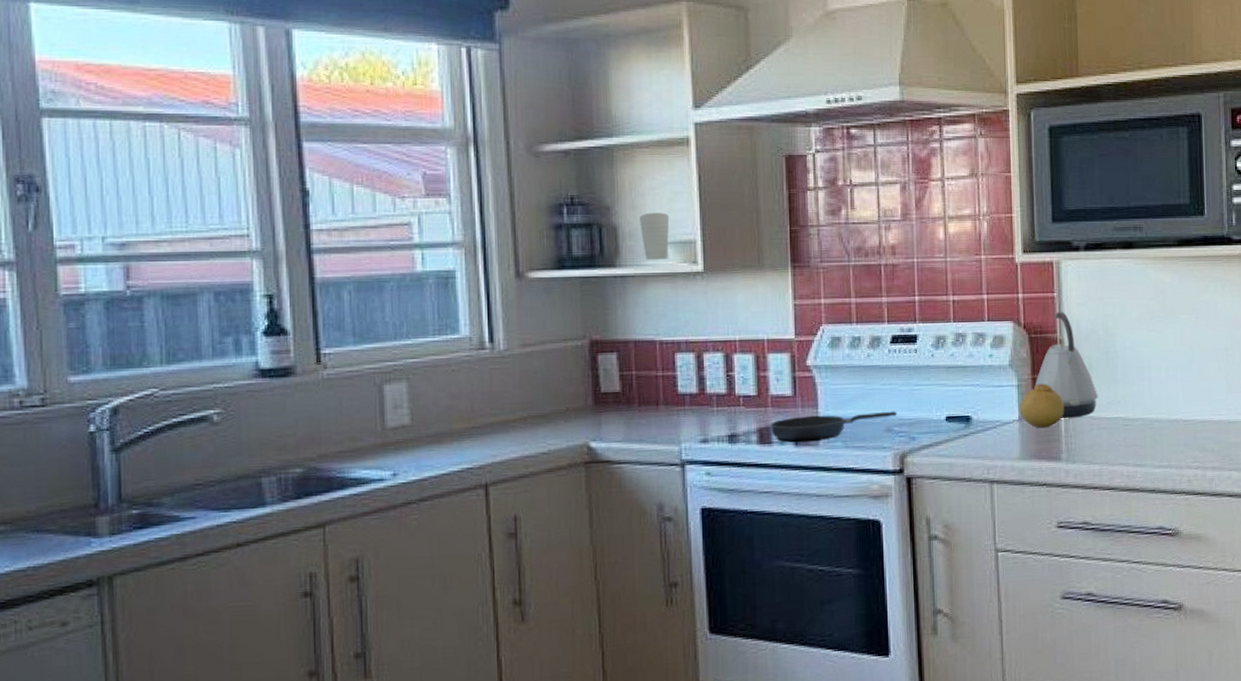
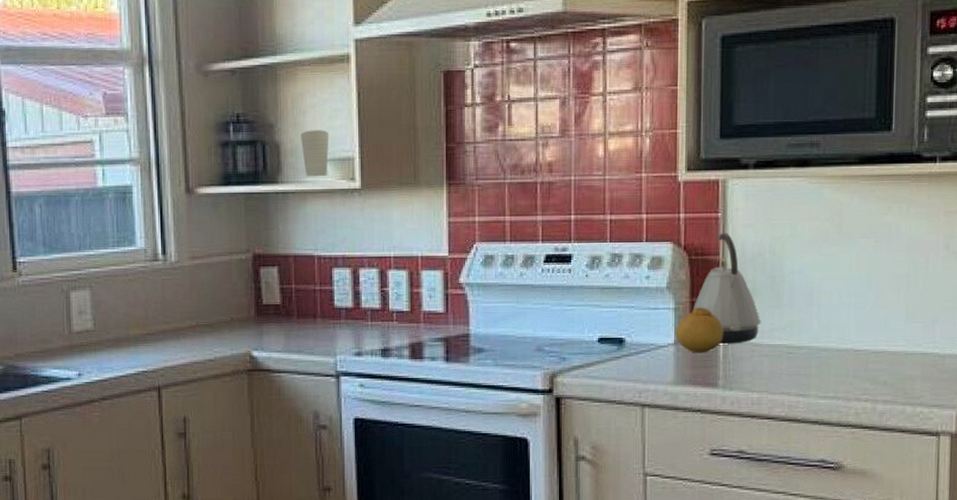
frying pan: present [771,411,897,442] -> none [423,330,548,358]

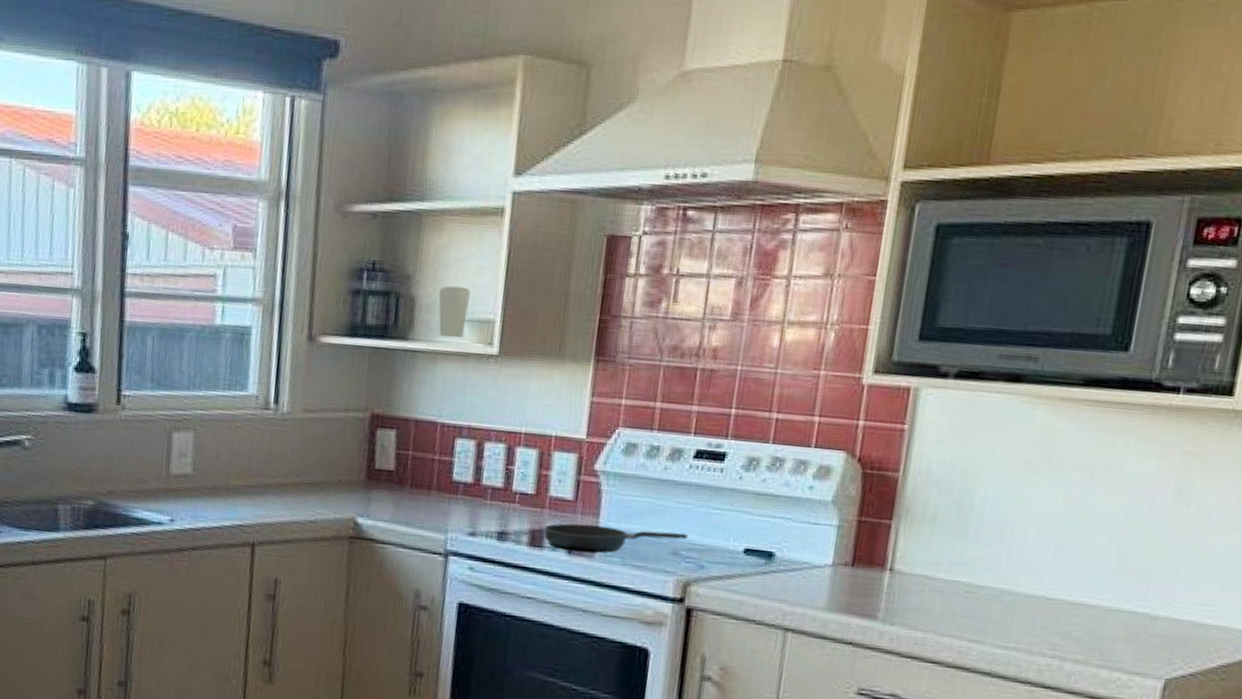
frying pan: none [423,330,548,358] -> present [544,523,688,552]
fruit: present [675,307,723,353] -> none [834,527,893,580]
kettle: present [694,233,761,345] -> none [860,447,939,575]

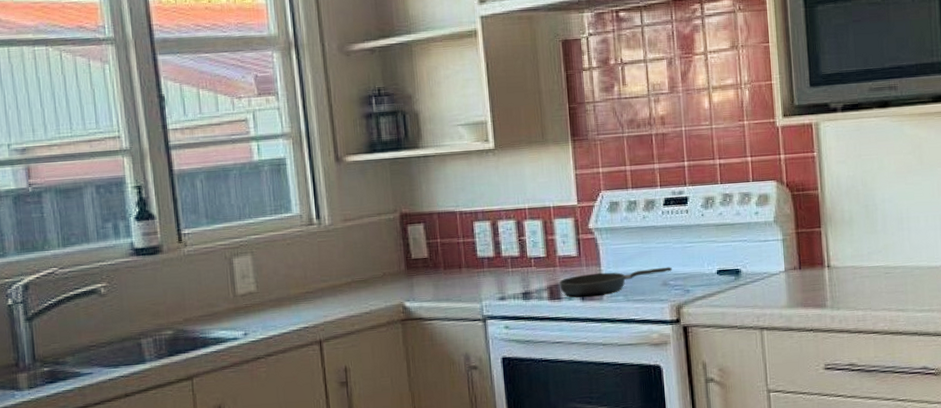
cup: present [438,286,471,338] -> none [437,98,464,141]

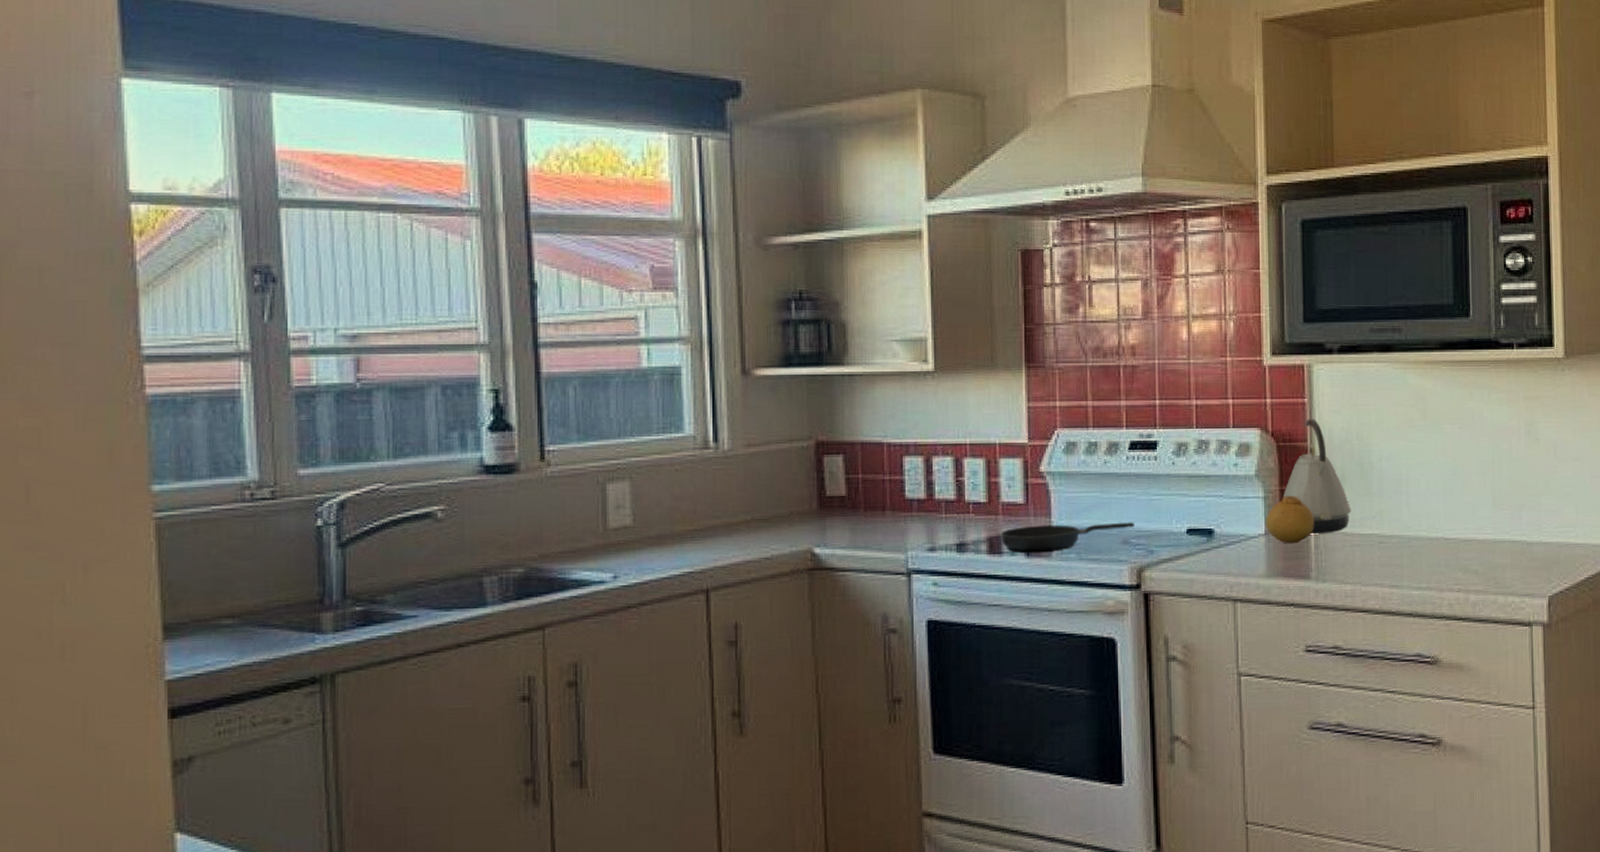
fruit: none [785,237,827,278] -> present [1266,495,1314,544]
kettle: none [799,169,860,270] -> present [1283,418,1352,535]

